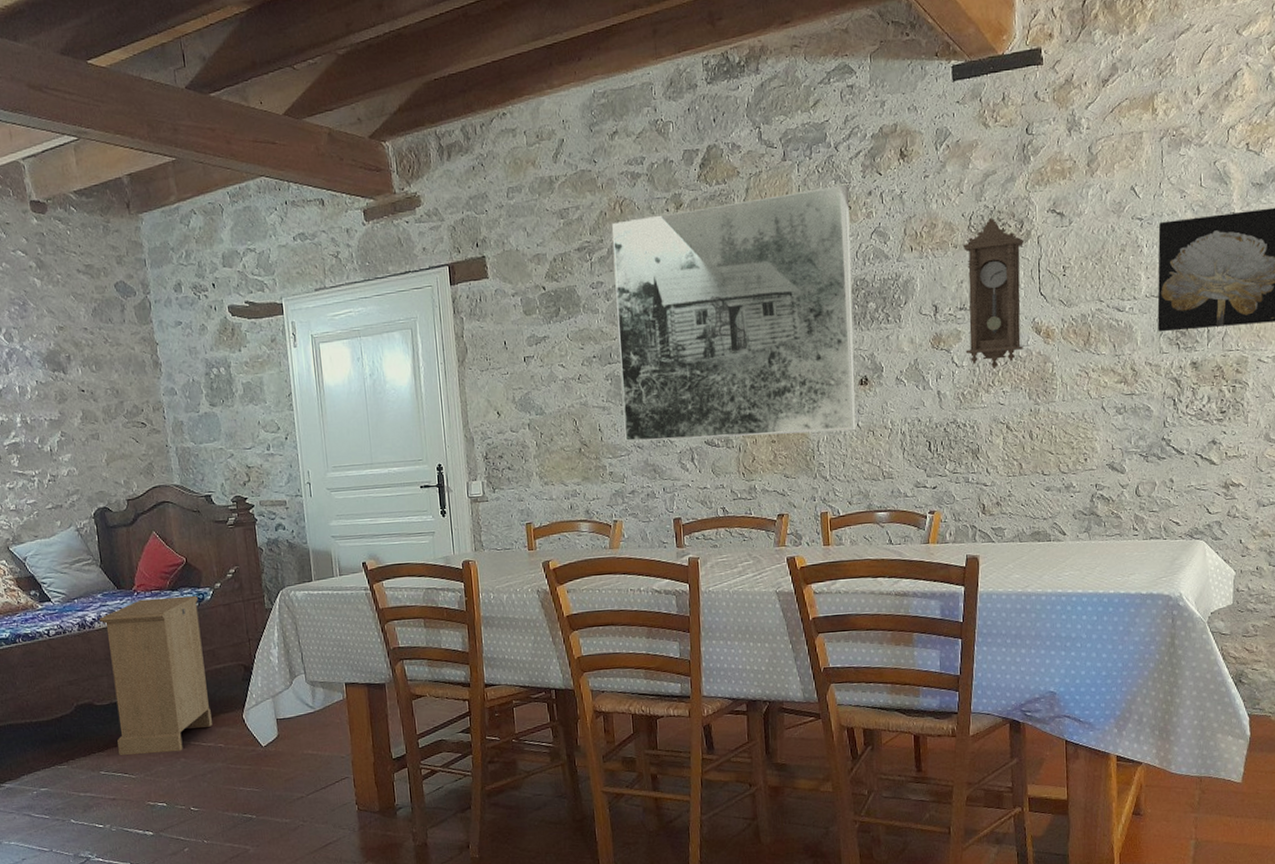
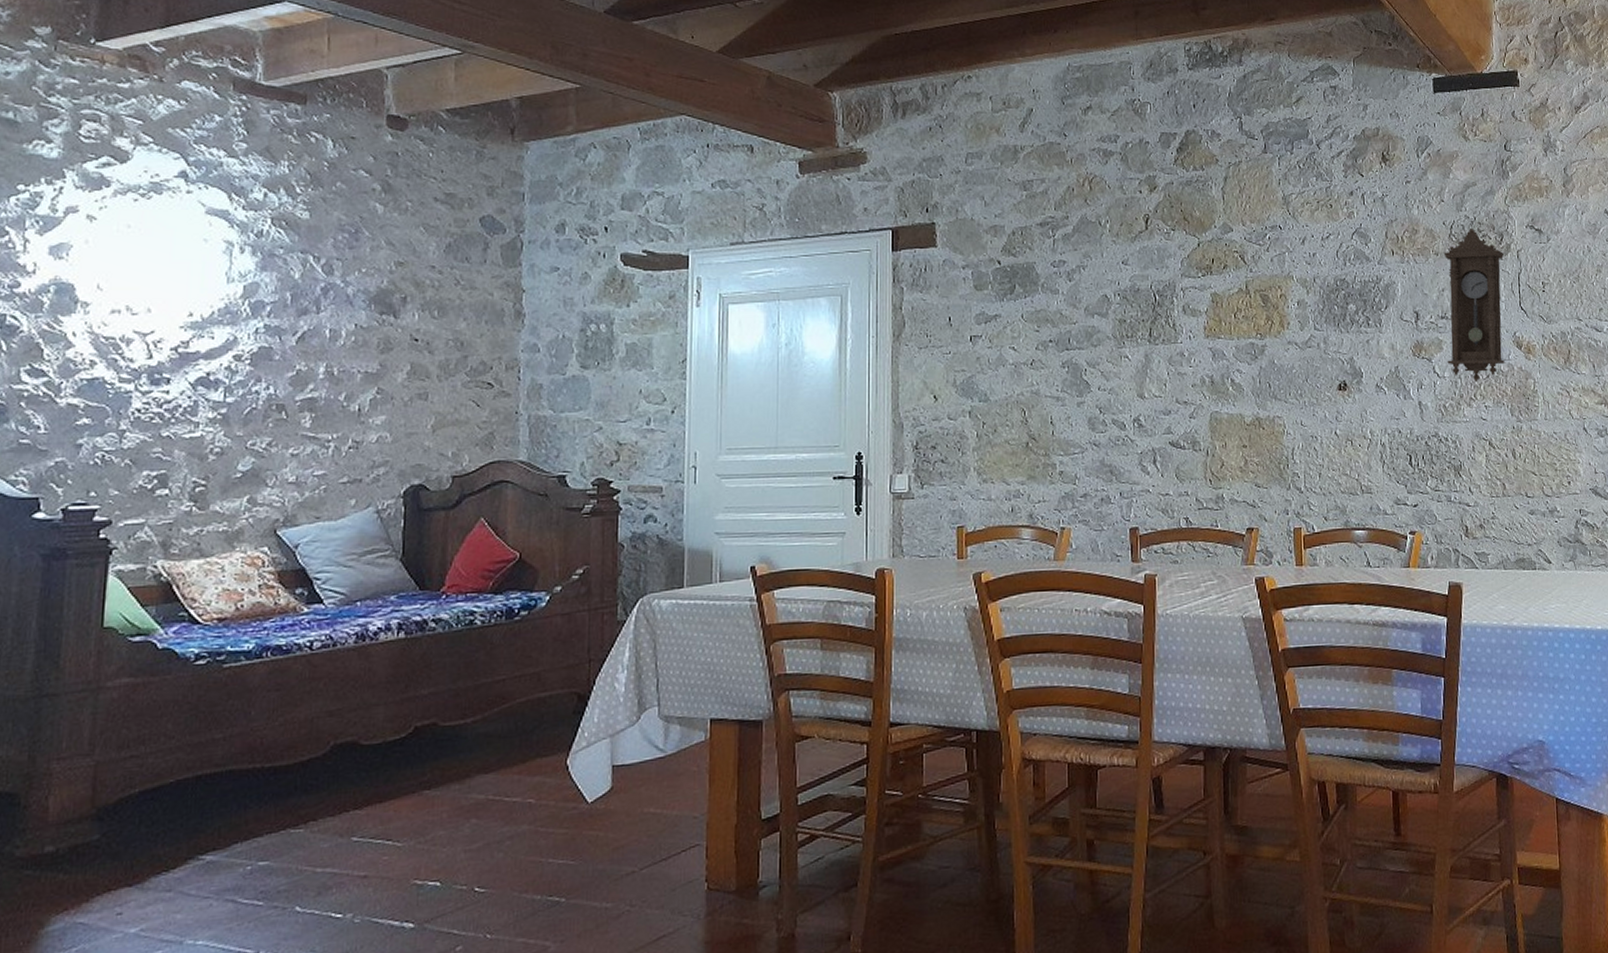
cabinet: present [99,596,212,756] -> none [384,601,528,816]
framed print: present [612,185,856,442] -> none [1078,183,1334,440]

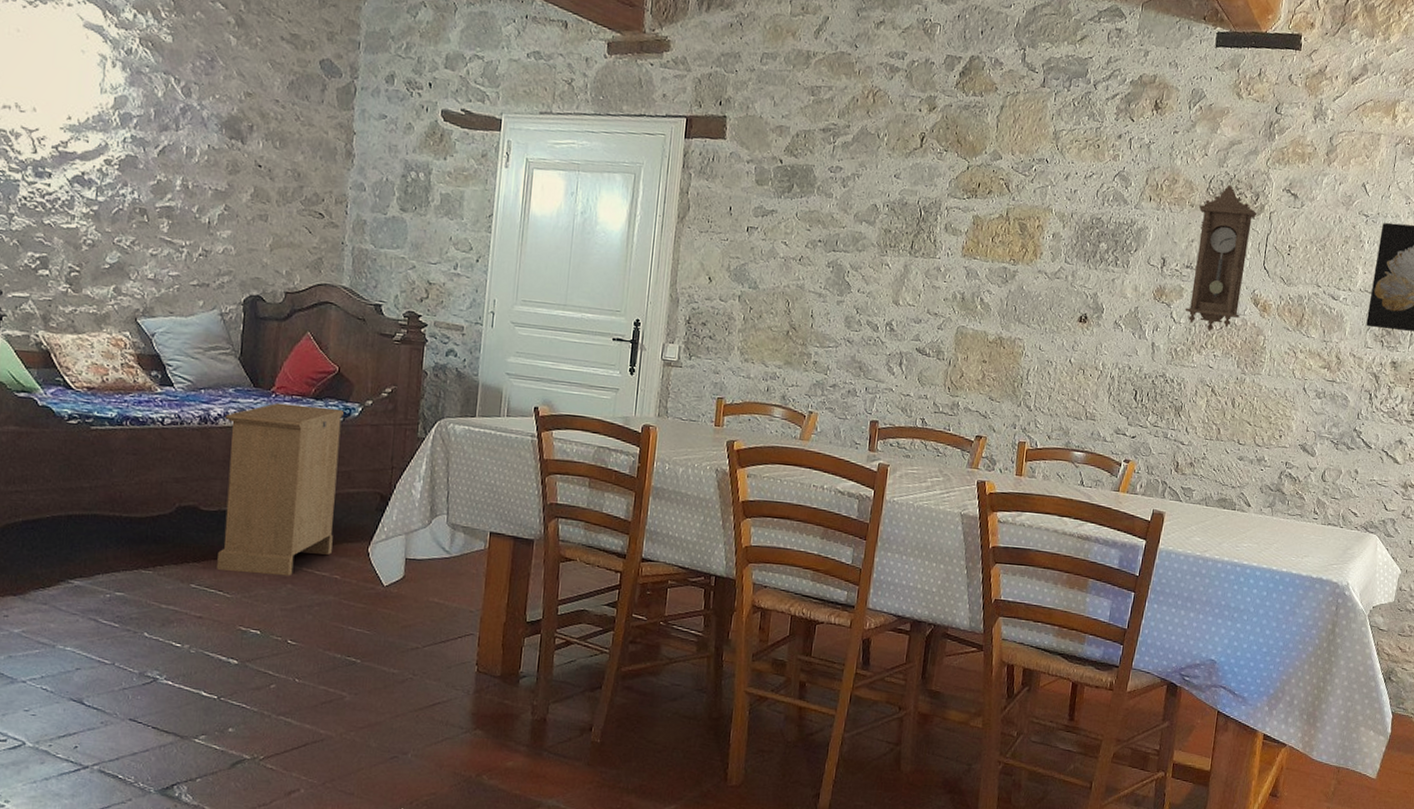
cabinet: none [384,601,528,816] -> present [217,403,344,576]

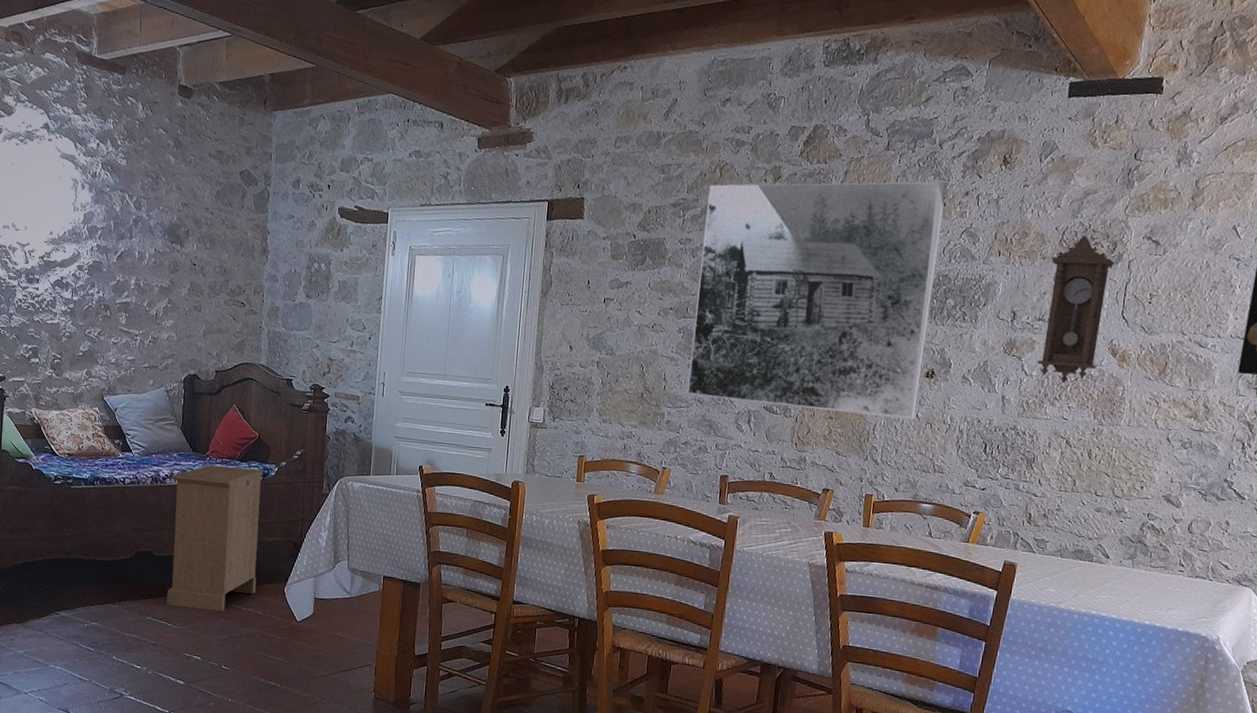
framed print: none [836,110,1101,366] -> present [687,181,947,421]

